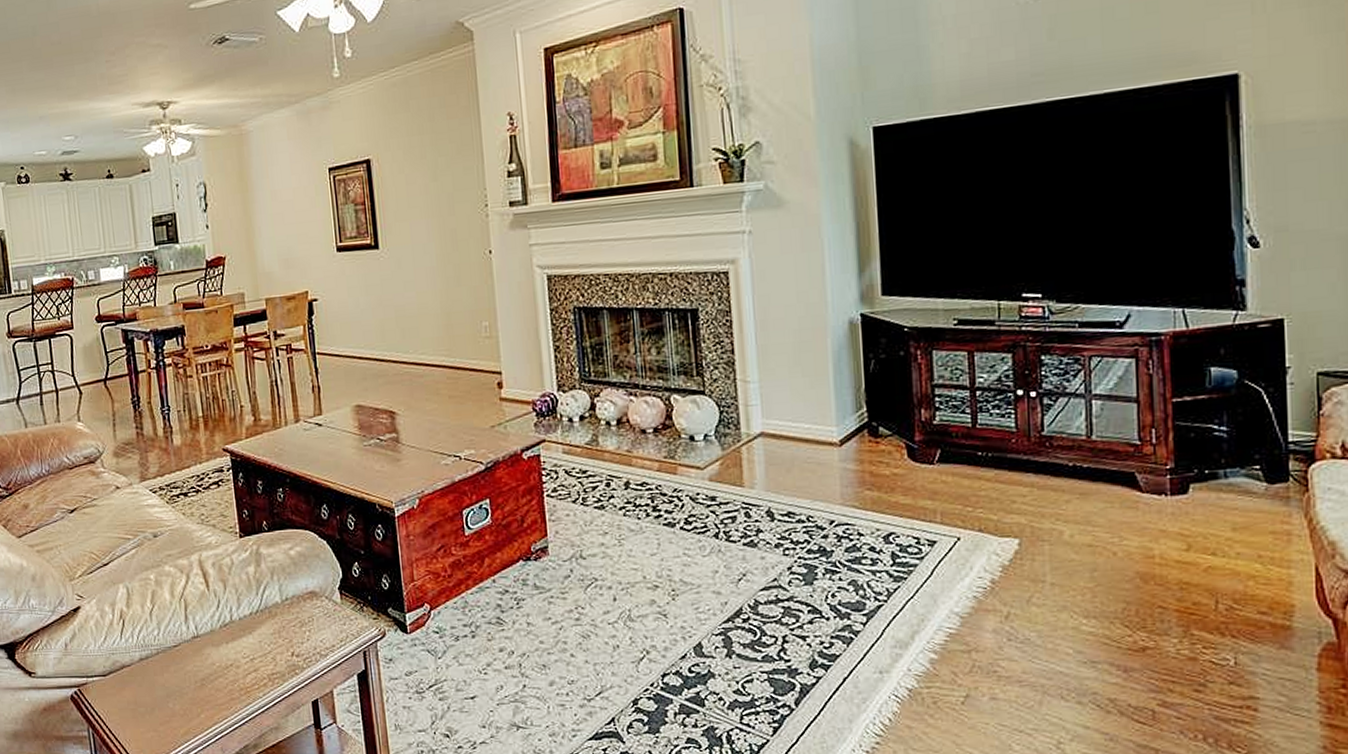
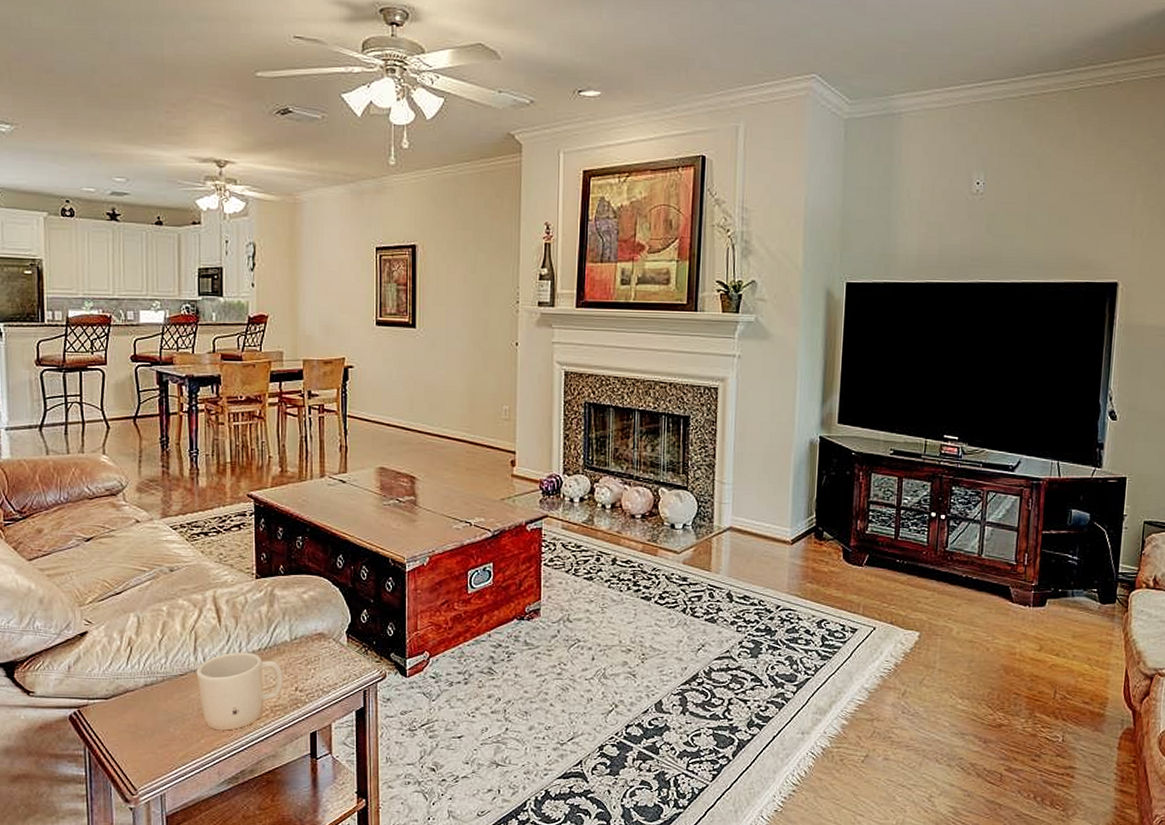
mug: none [189,617,279,704] -> present [196,652,283,731]

